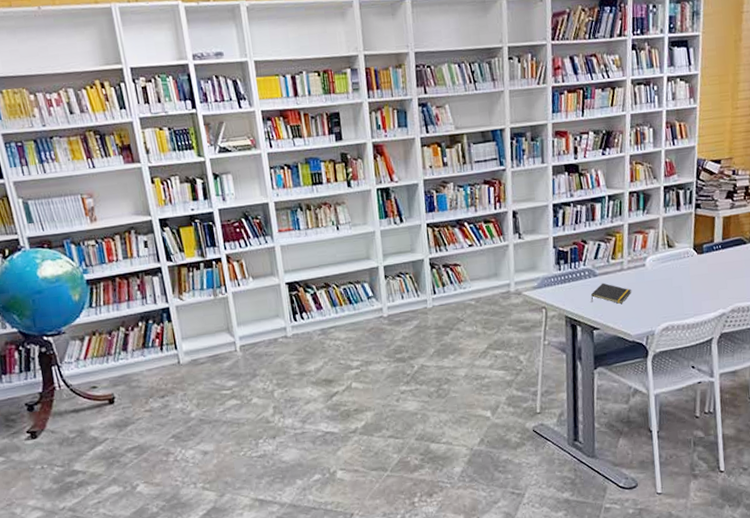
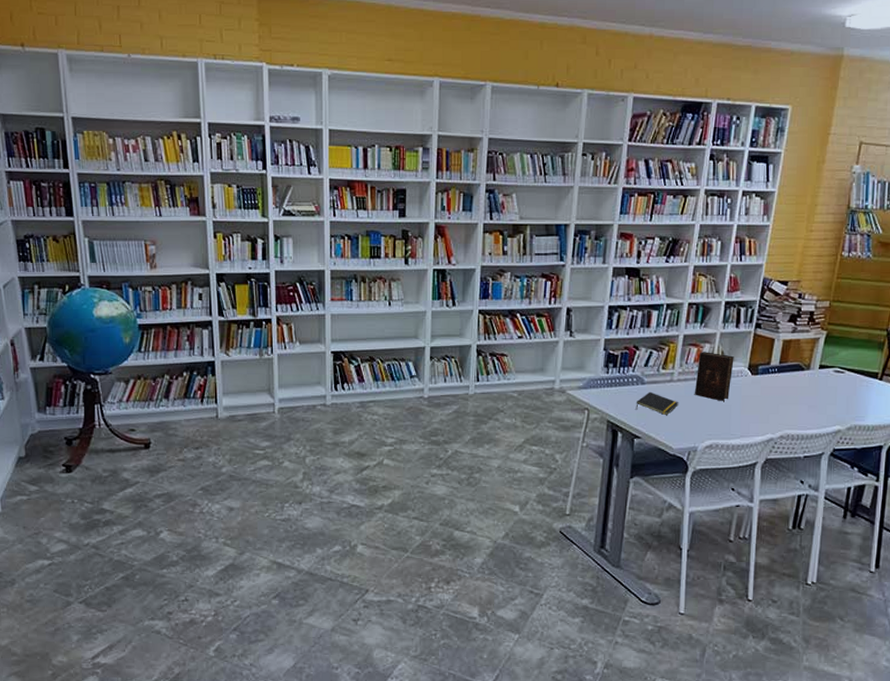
bible: none [645,237,679,284] -> present [694,352,734,401]

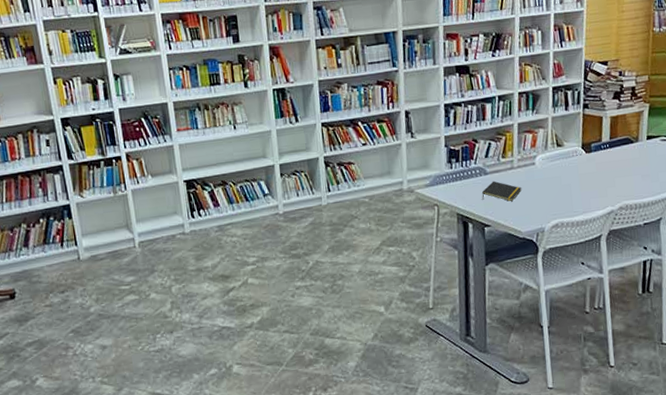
bible: present [694,352,734,401] -> none [534,136,568,182]

